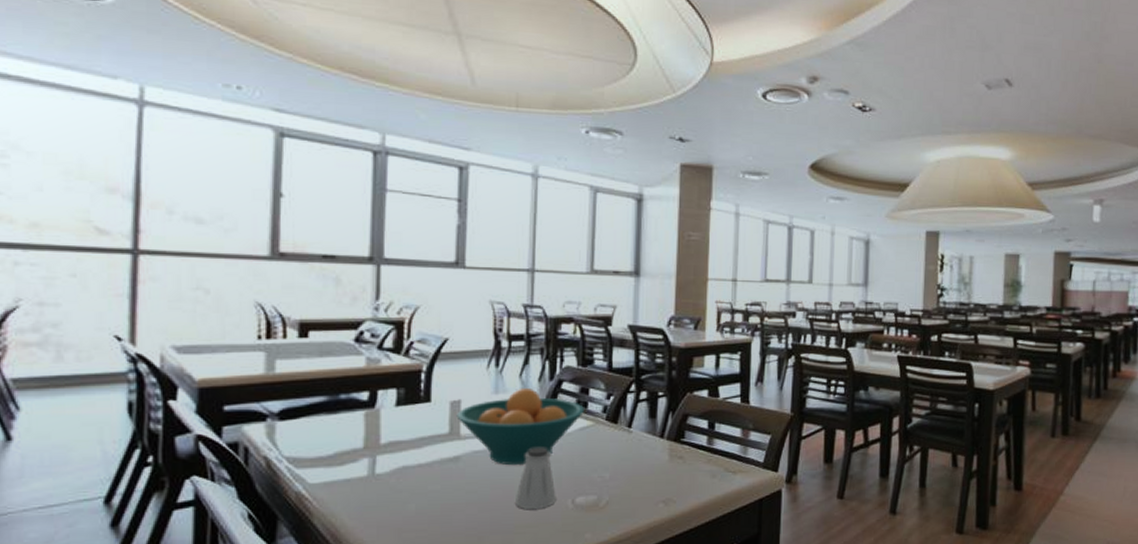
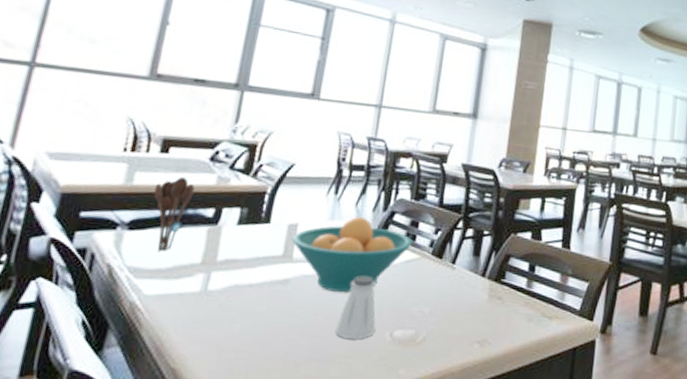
utensil holder: none [299,361,343,440] -> present [153,176,195,253]

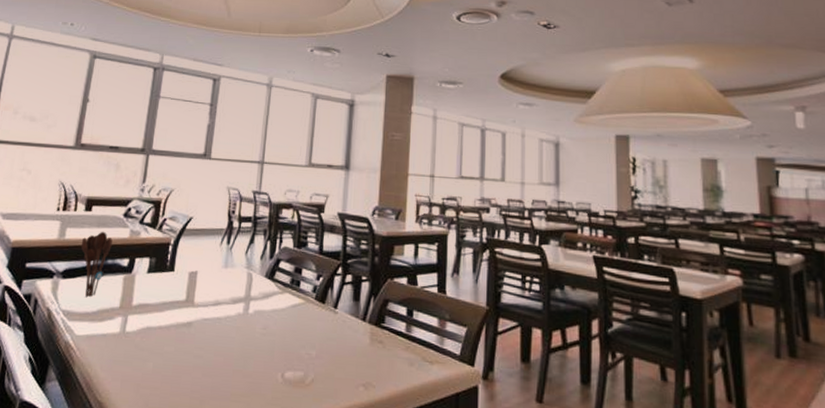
fruit bowl: present [292,217,412,293] -> none [193,265,297,336]
saltshaker: present [336,276,376,340] -> none [233,319,269,380]

